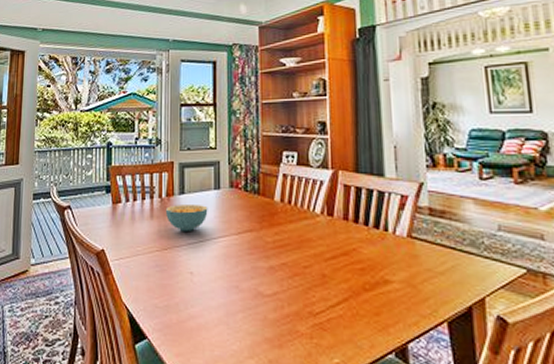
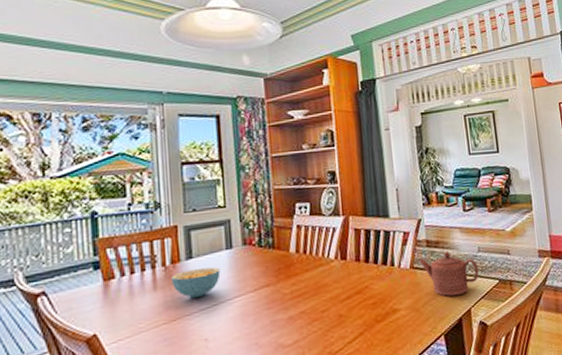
teapot: none [418,225,499,278] -> present [419,252,479,296]

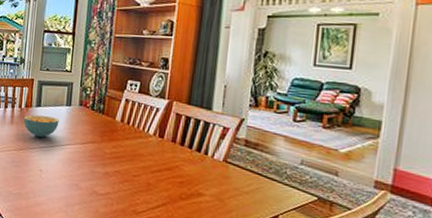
teapot: present [419,252,479,296] -> none [233,155,297,200]

